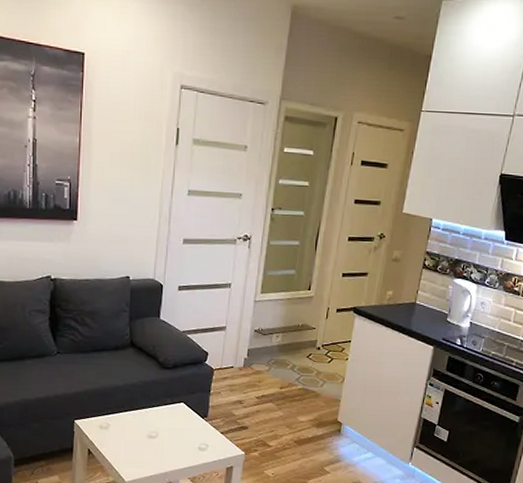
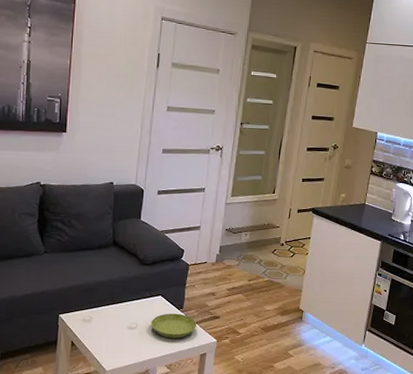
saucer: none [172,422,223,449] -> present [151,313,197,338]

